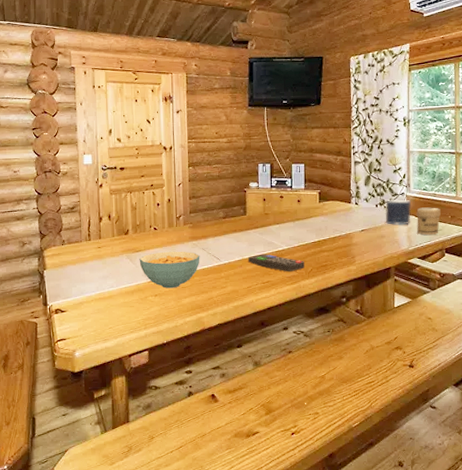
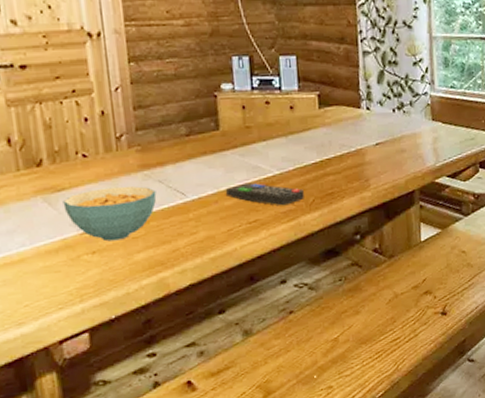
candle: present [385,199,412,226] -> none [404,100,437,136]
jar: present [416,207,441,236] -> none [443,110,473,147]

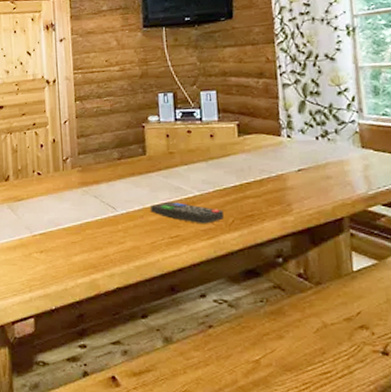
cereal bowl: present [62,186,157,242] -> none [21,199,92,244]

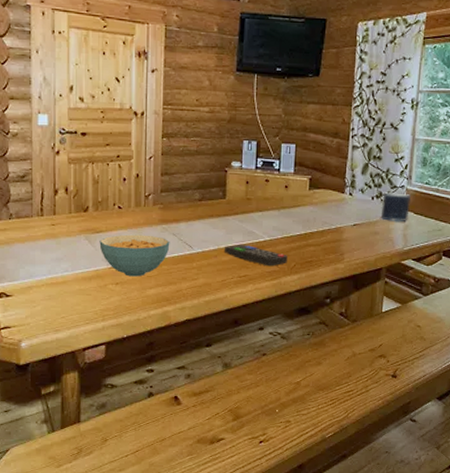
cereal bowl: none [21,199,92,244] -> present [99,234,170,277]
candle: none [329,128,367,163] -> present [380,192,412,222]

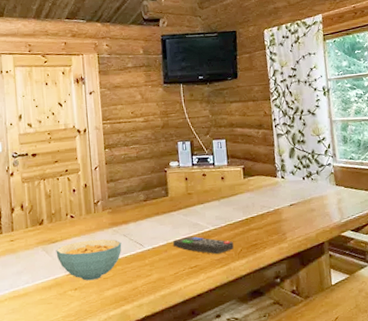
candle: present [380,192,412,222] -> none [313,170,340,198]

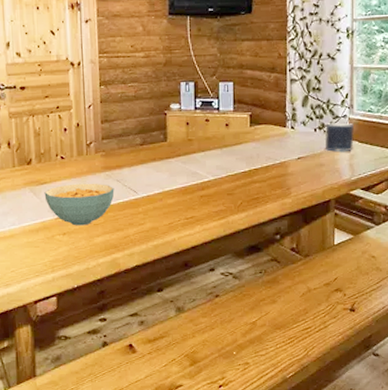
remote control: present [173,236,234,255] -> none [169,185,233,206]
candle: none [313,170,340,198] -> present [324,122,355,153]

